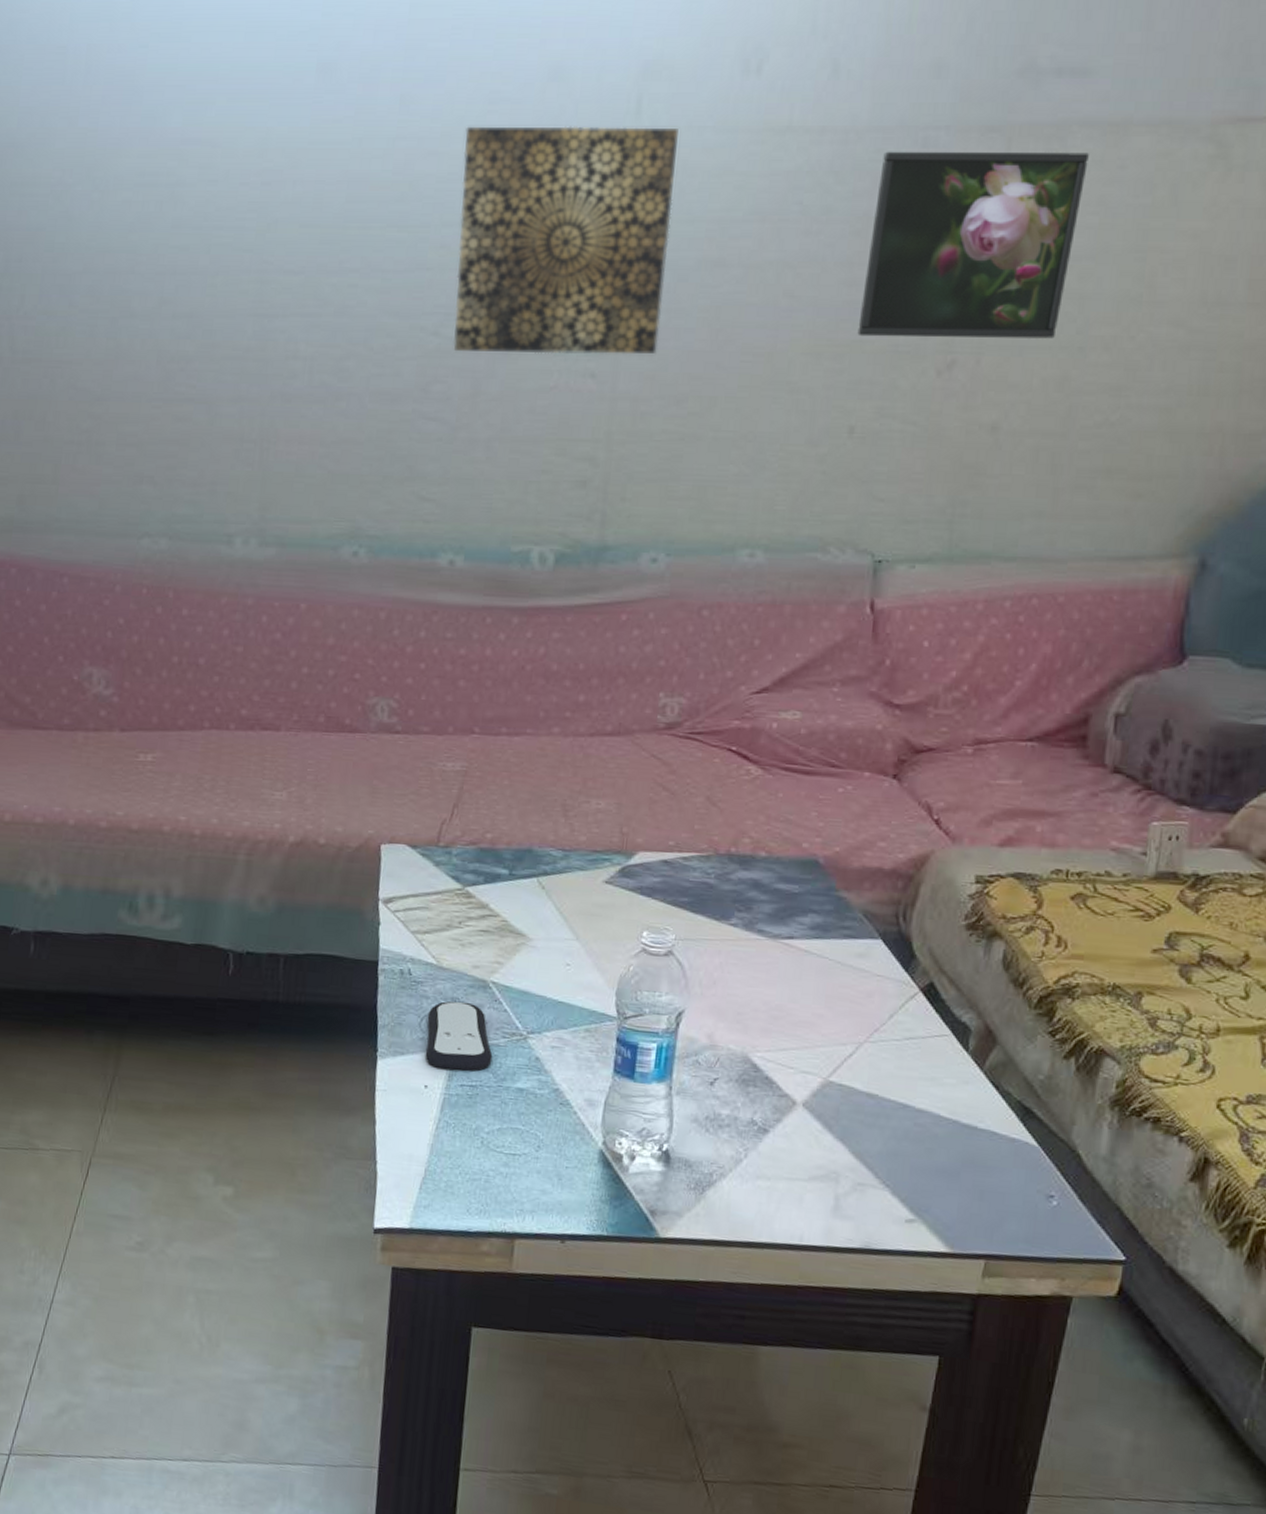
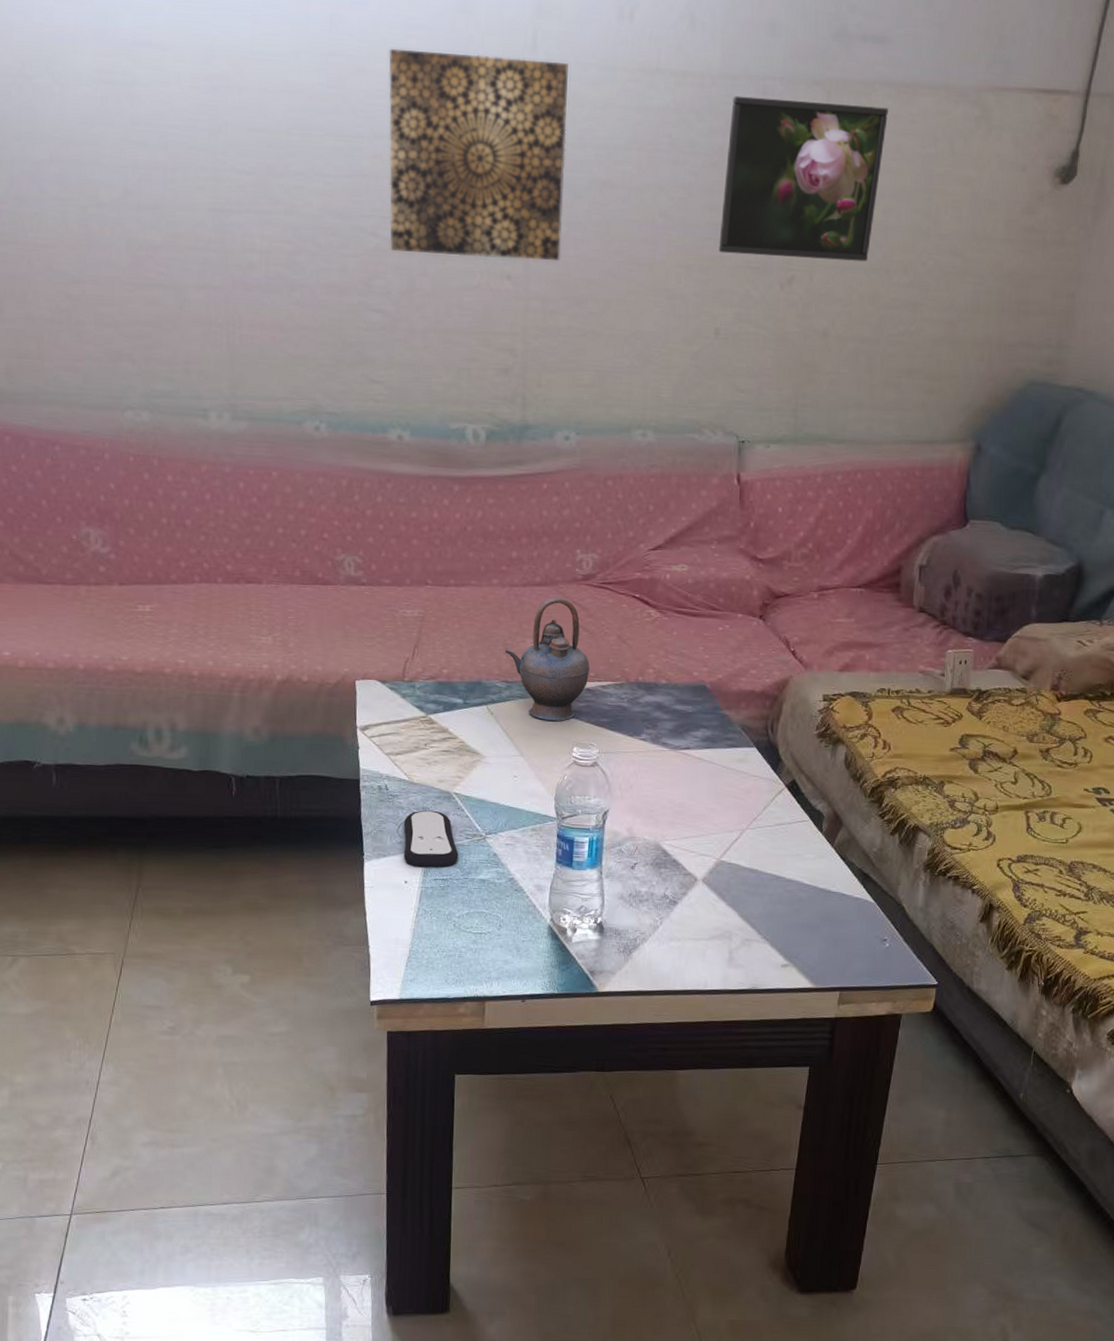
teapot: none [564,749,669,900] -> present [505,597,590,722]

